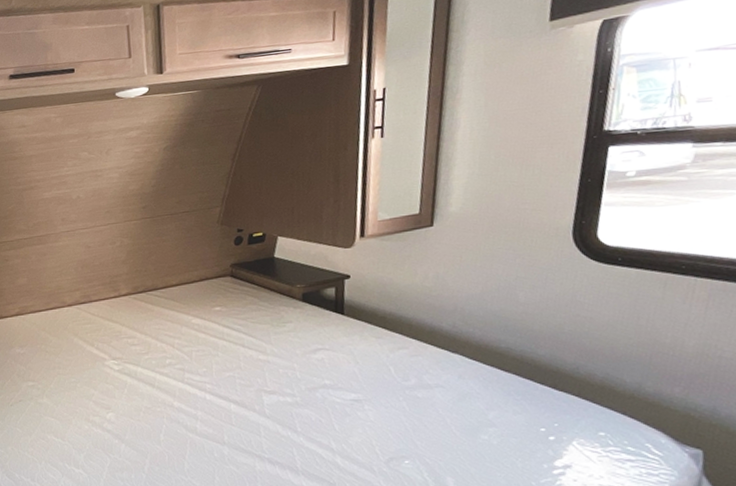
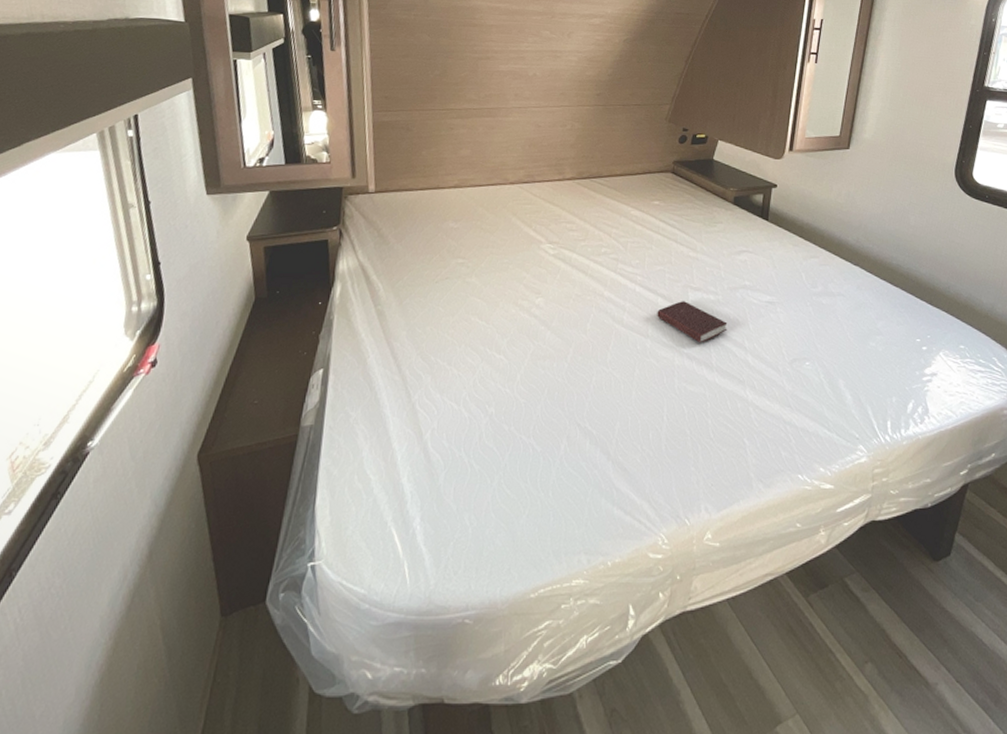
book: none [231,406,310,447] -> present [657,301,728,343]

